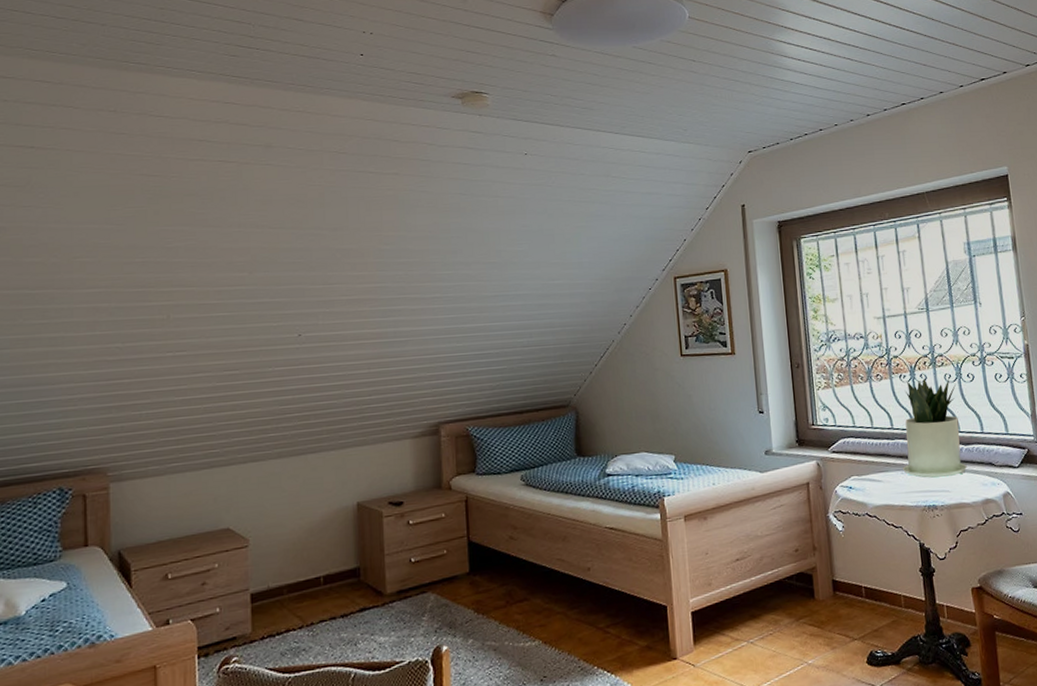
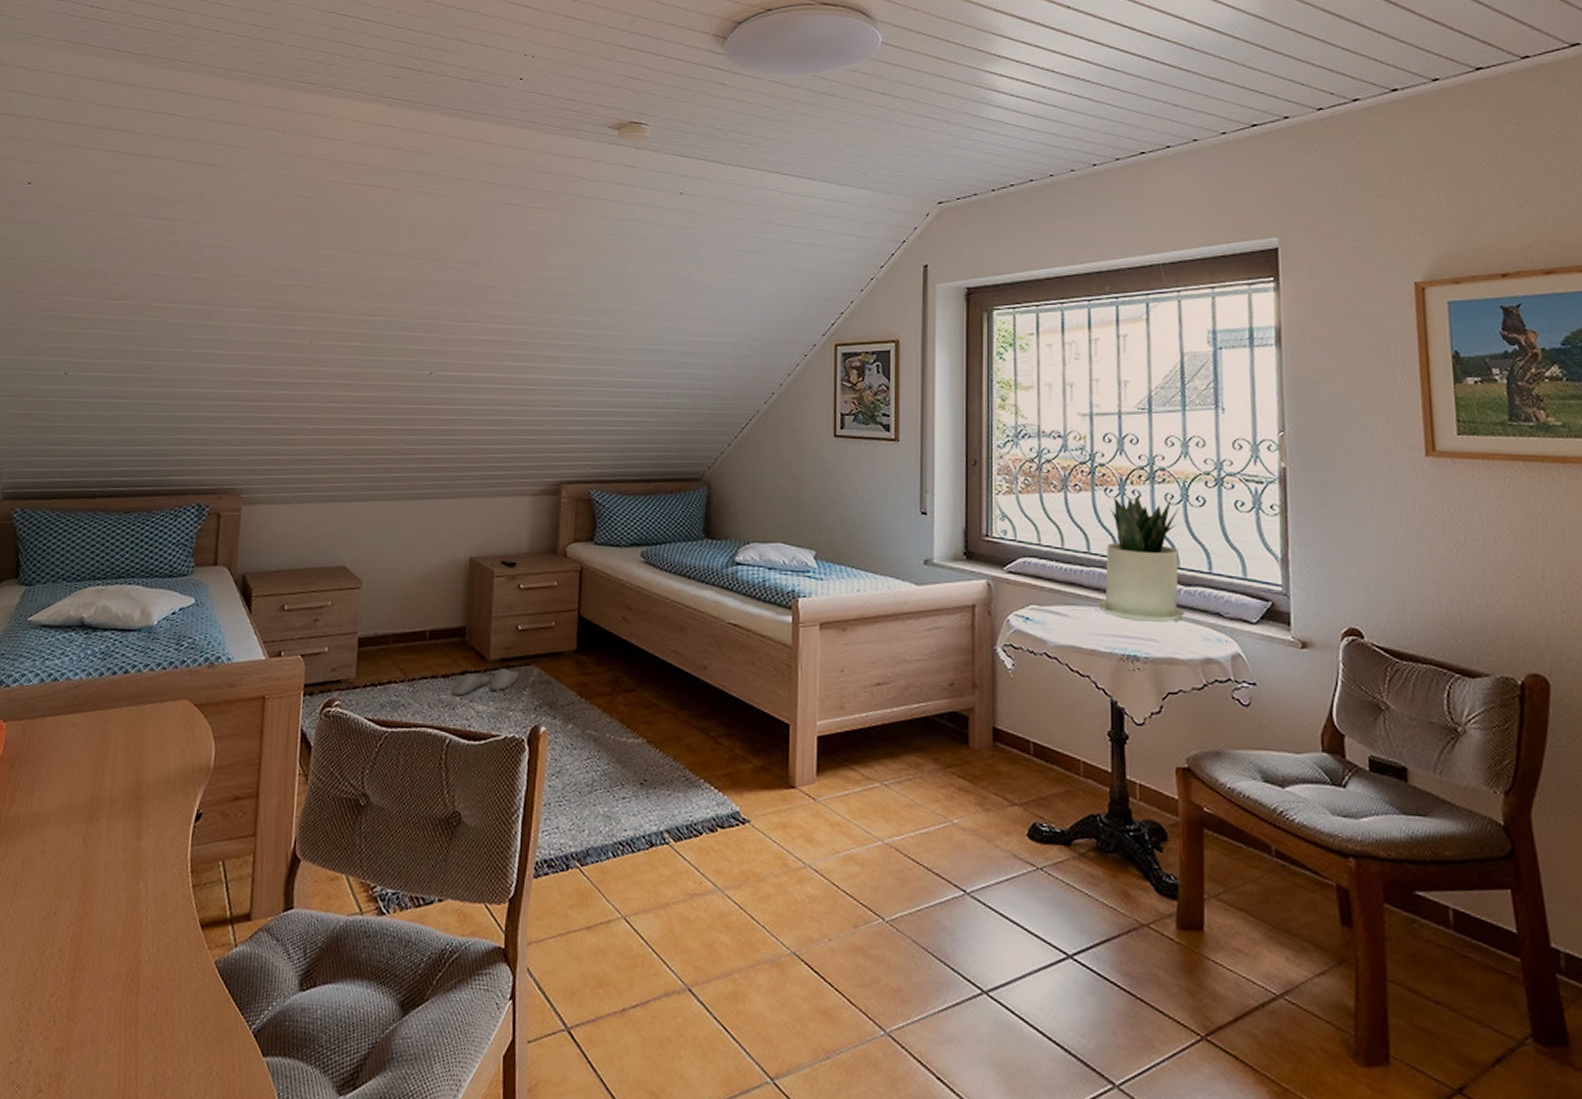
slippers: none [350,599,416,633] -> present [450,669,519,697]

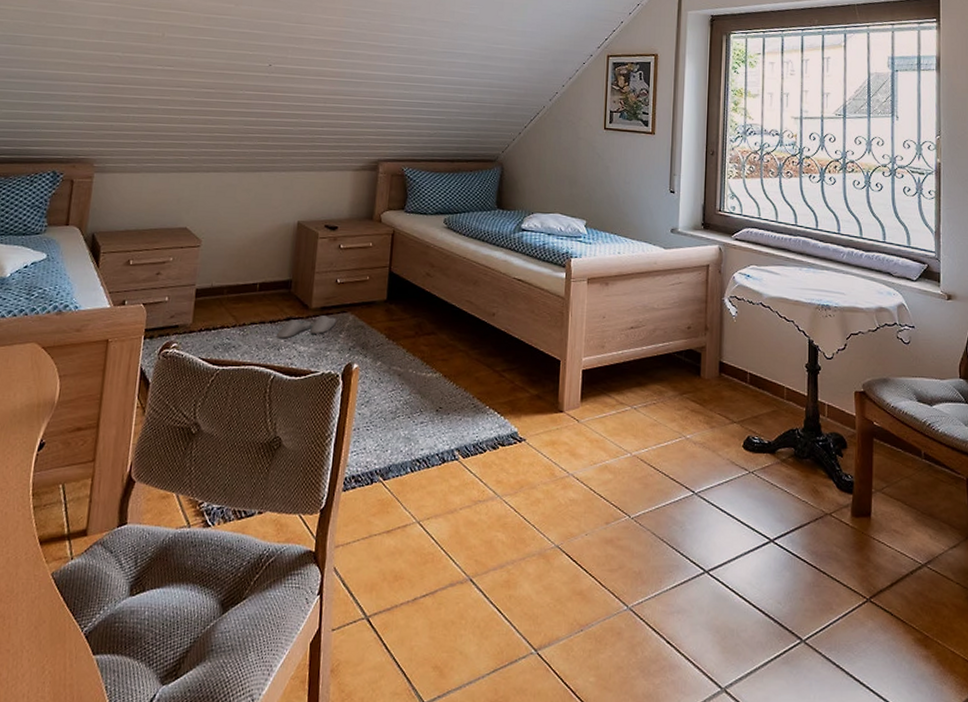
planter: present [1098,495,1185,622] -> none [801,181,865,280]

